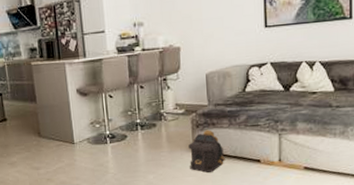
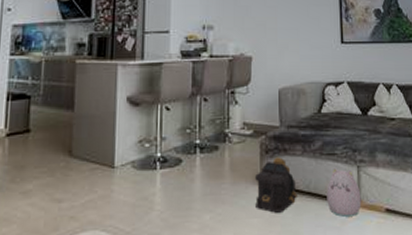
plush toy: none [251,135,282,174] -> present [326,167,362,217]

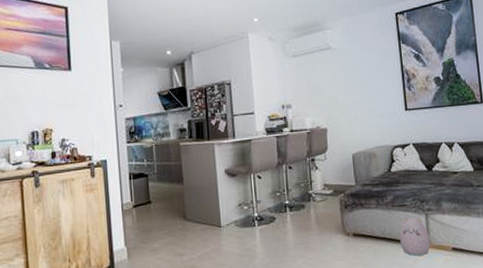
backpack: present [255,157,297,213] -> none [338,210,375,256]

